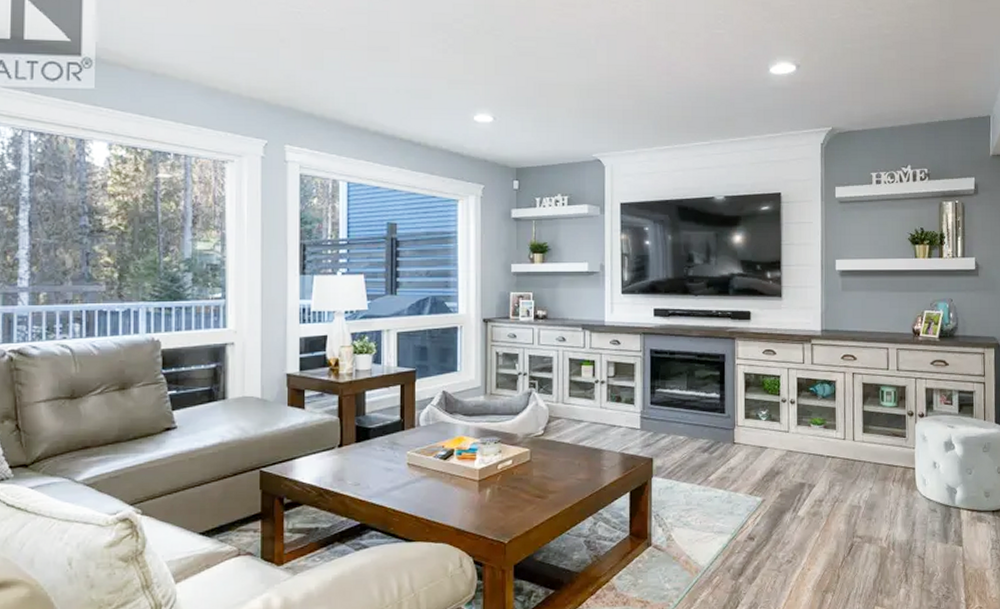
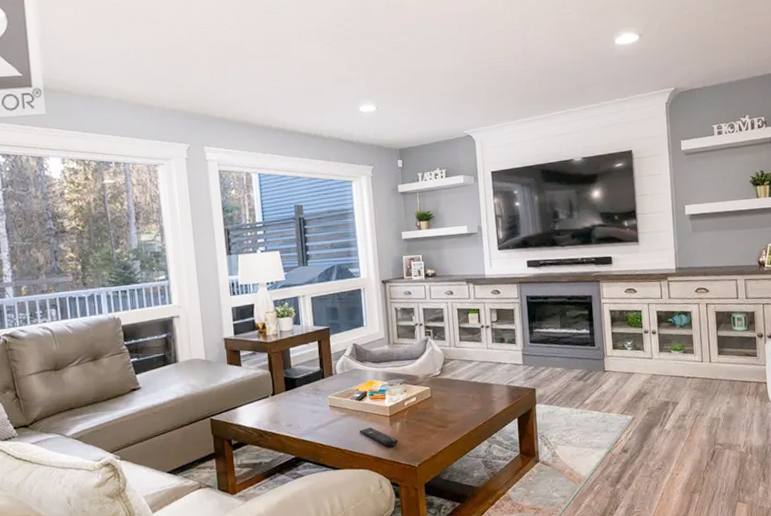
remote control: none [441,493,487,518] -> present [359,427,399,447]

